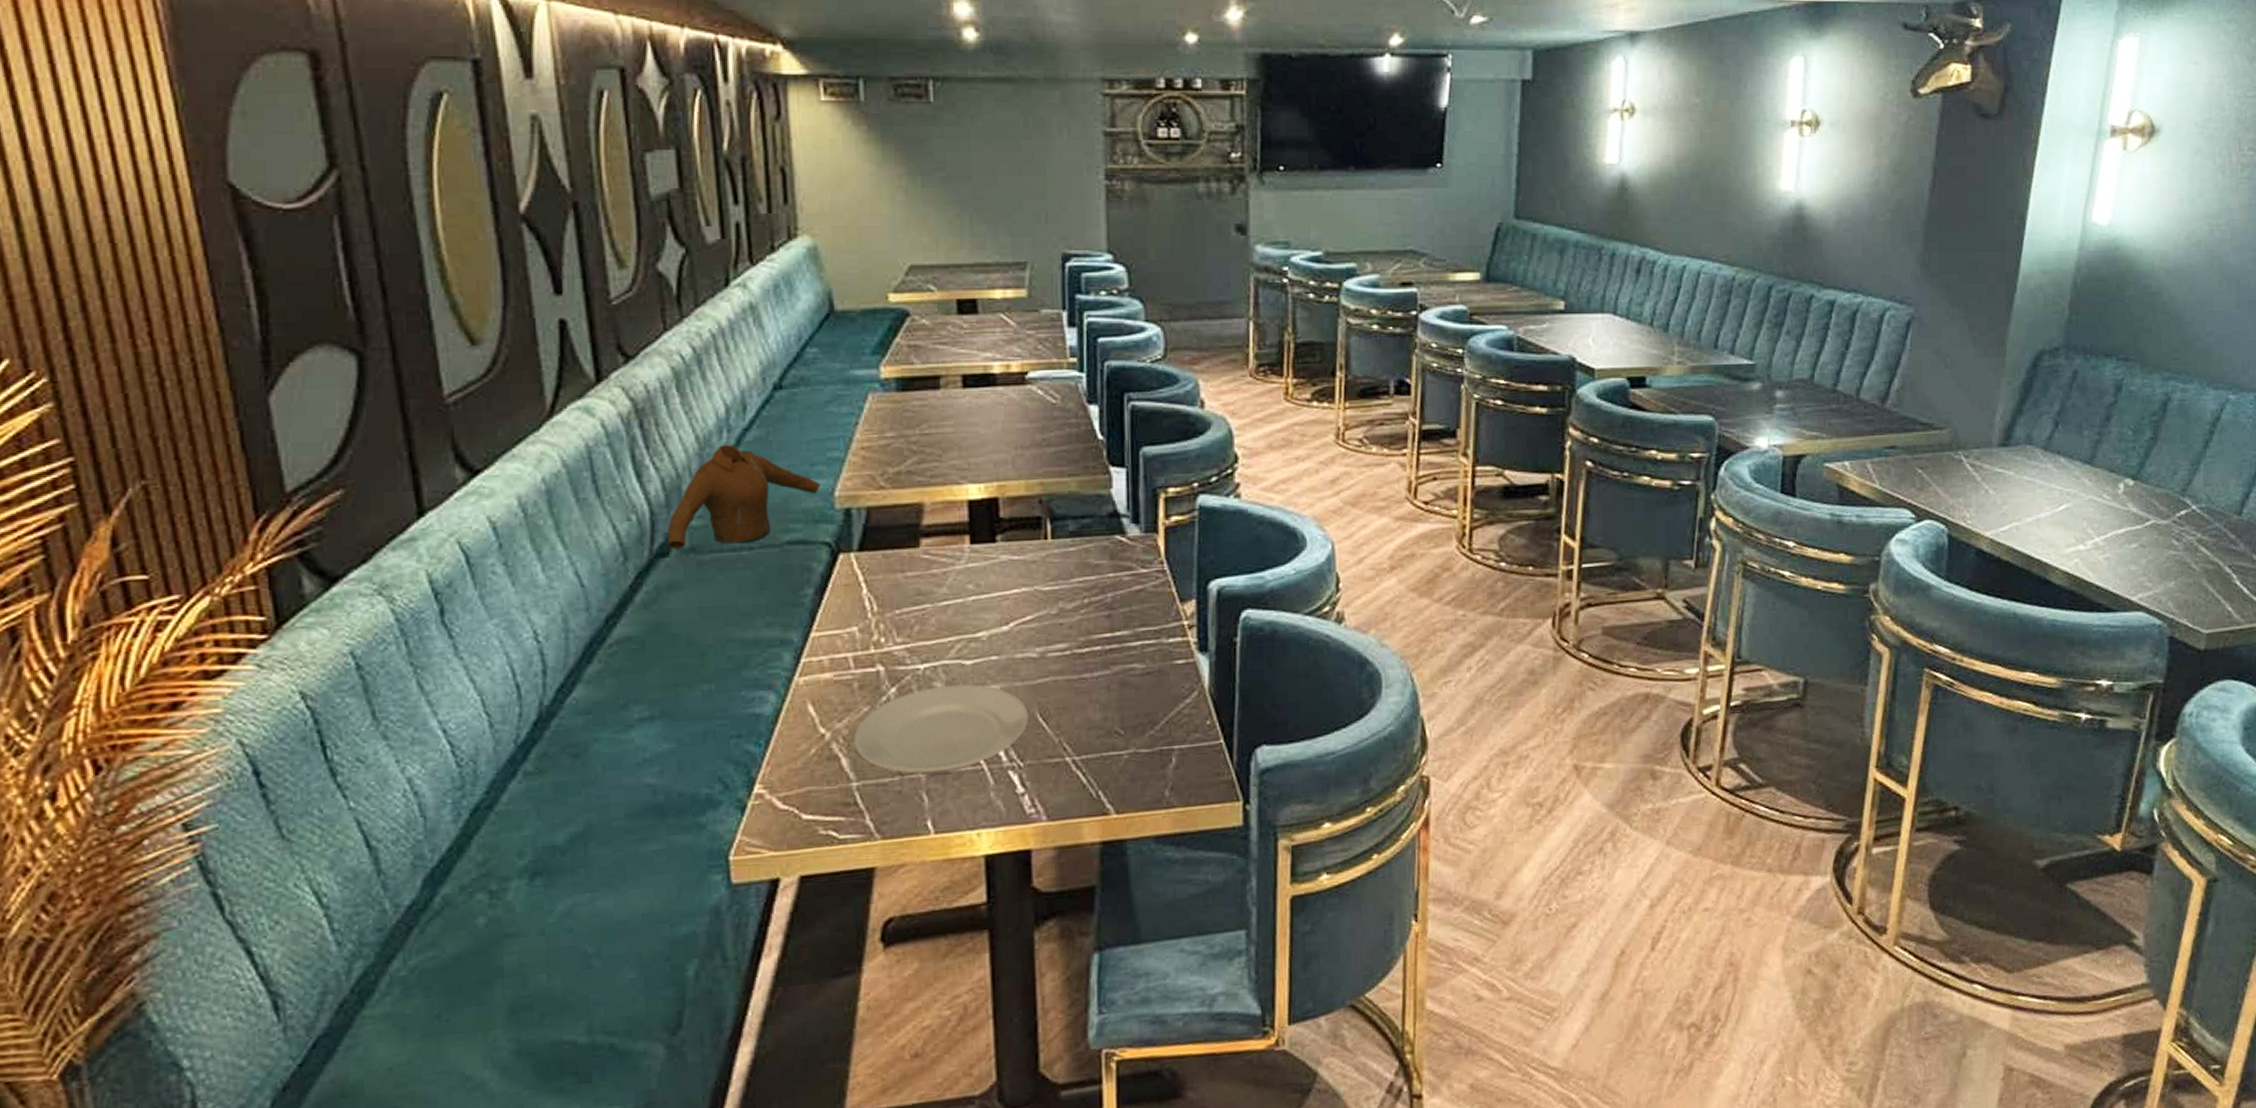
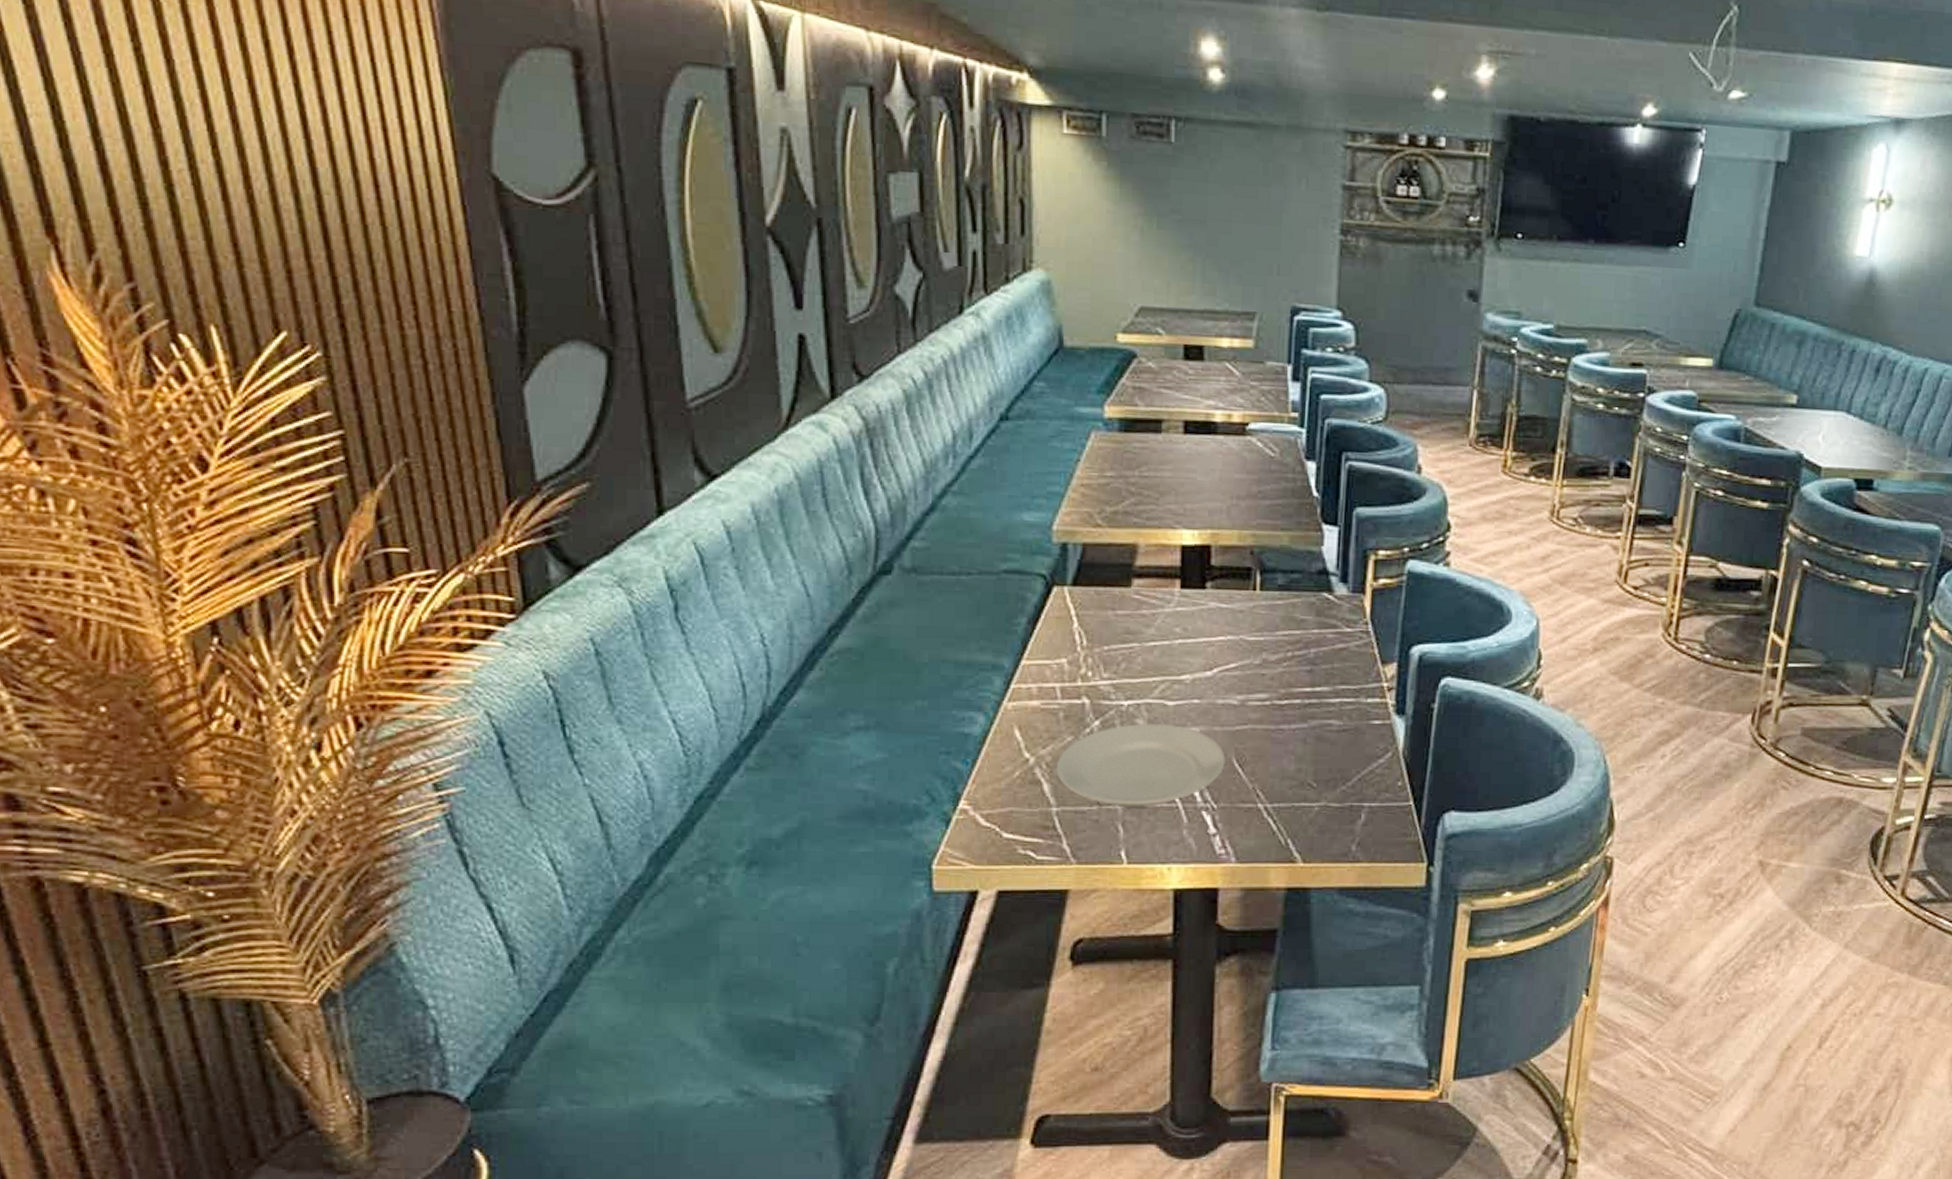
jacket: present [667,444,821,550] -> none [890,470,1040,568]

